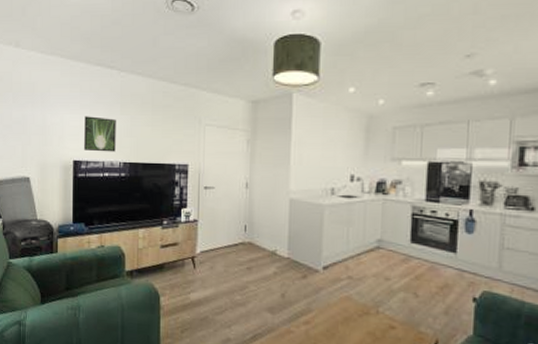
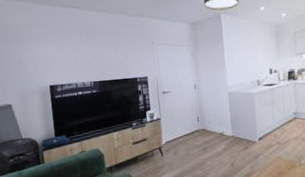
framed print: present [84,116,116,152] -> none [55,48,86,76]

